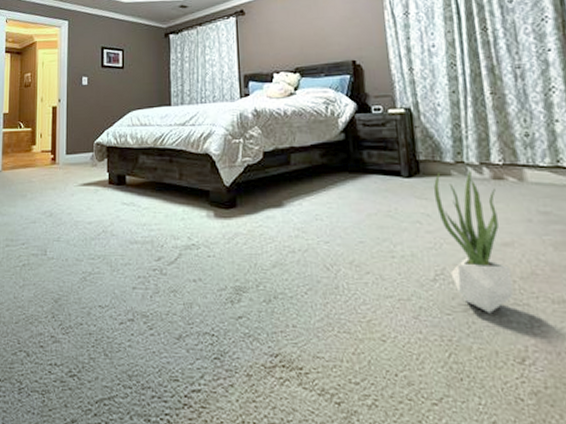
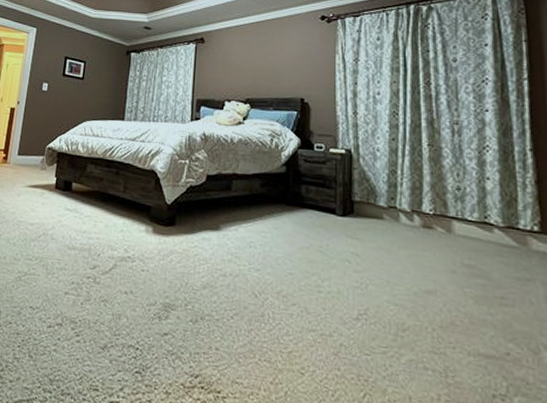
potted plant: present [434,169,515,314] -> none [366,215,432,359]

